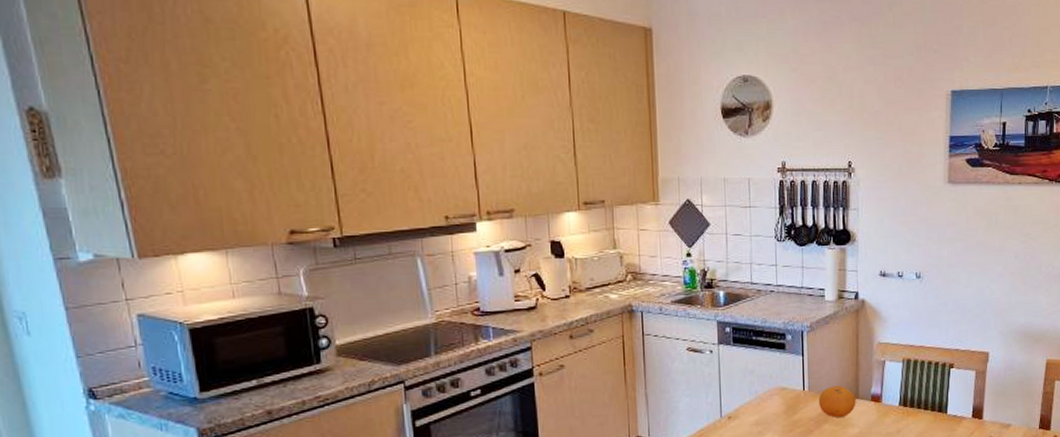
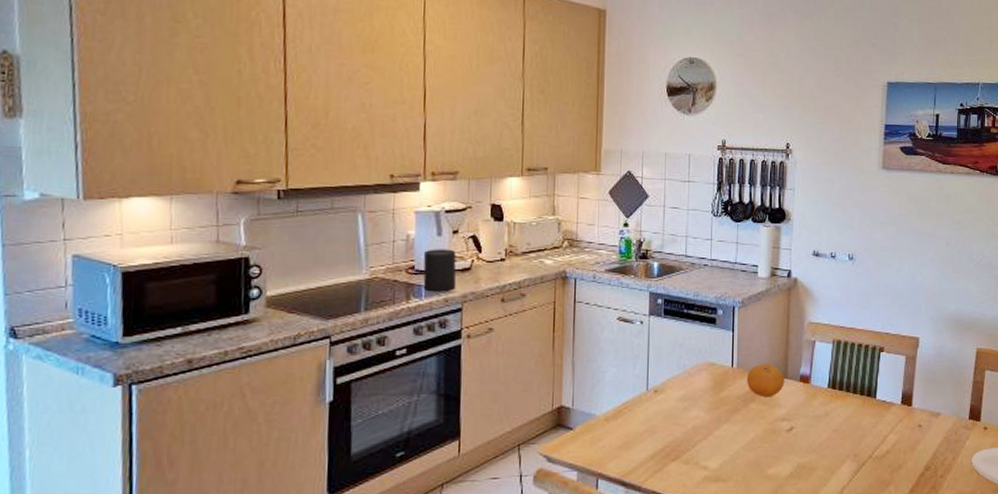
pen holder: none [487,289,524,333] -> present [423,249,457,292]

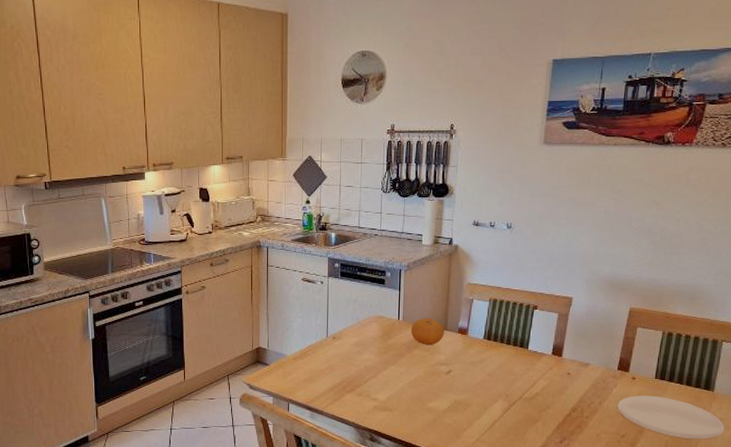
pen holder: present [423,249,457,292] -> none [150,225,176,258]

